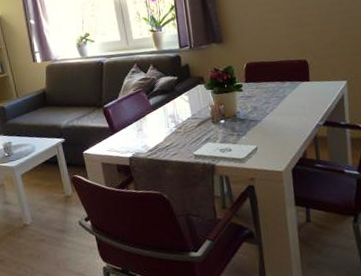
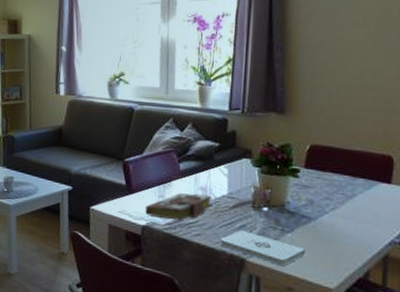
book: none [129,120,181,149] -> present [145,193,213,221]

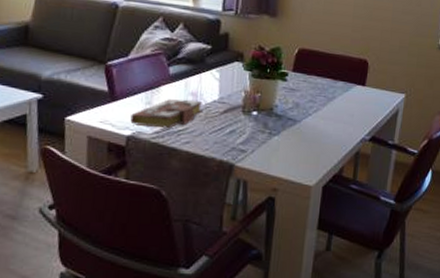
notepad: present [220,229,305,266] -> none [210,135,290,169]

